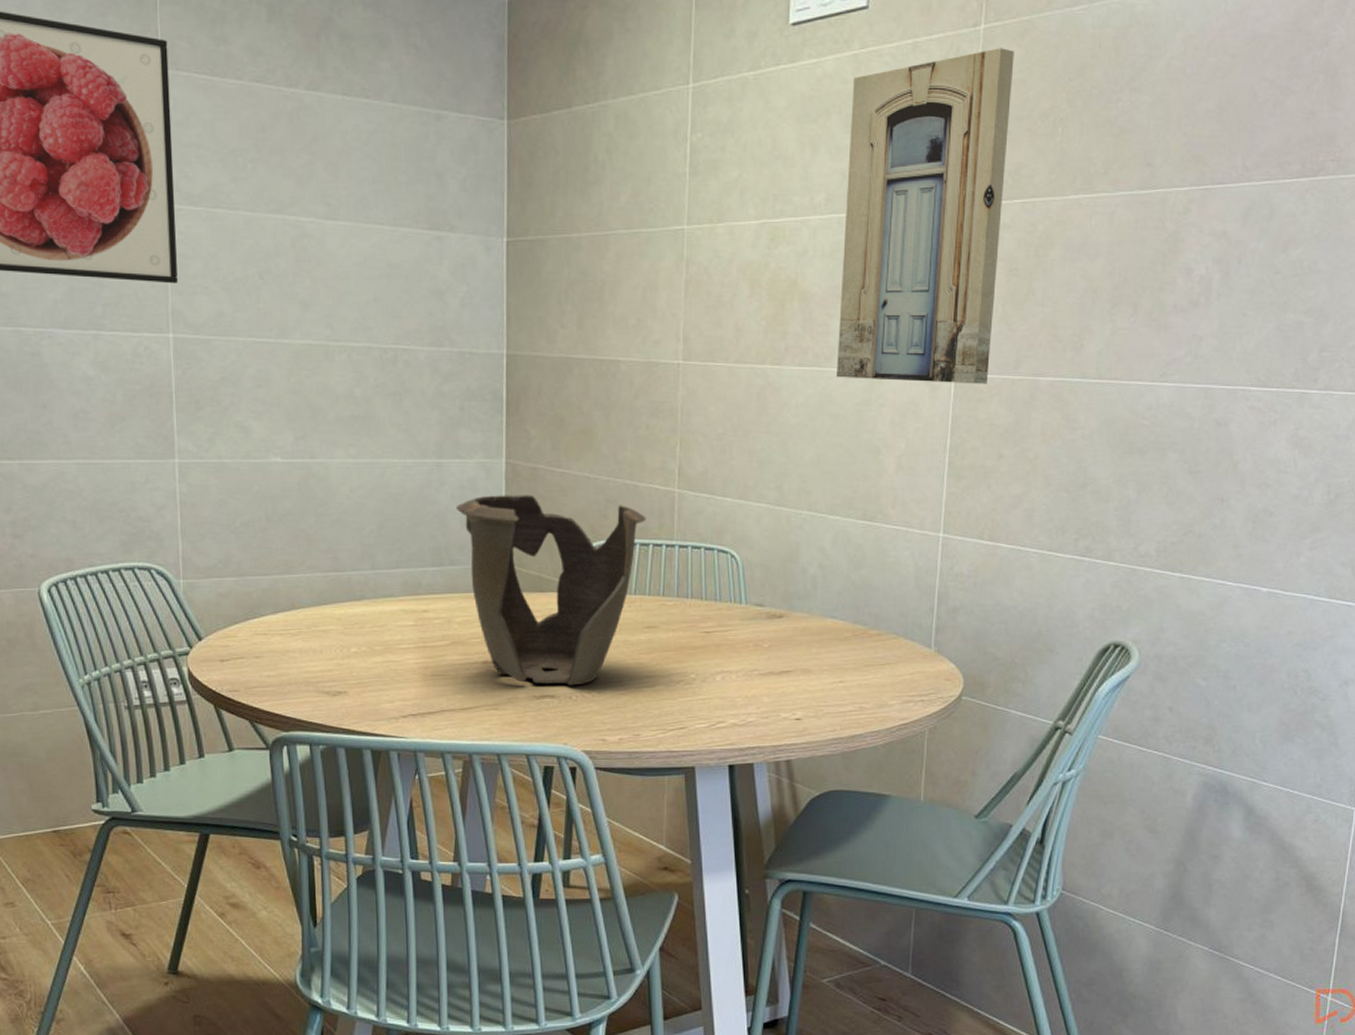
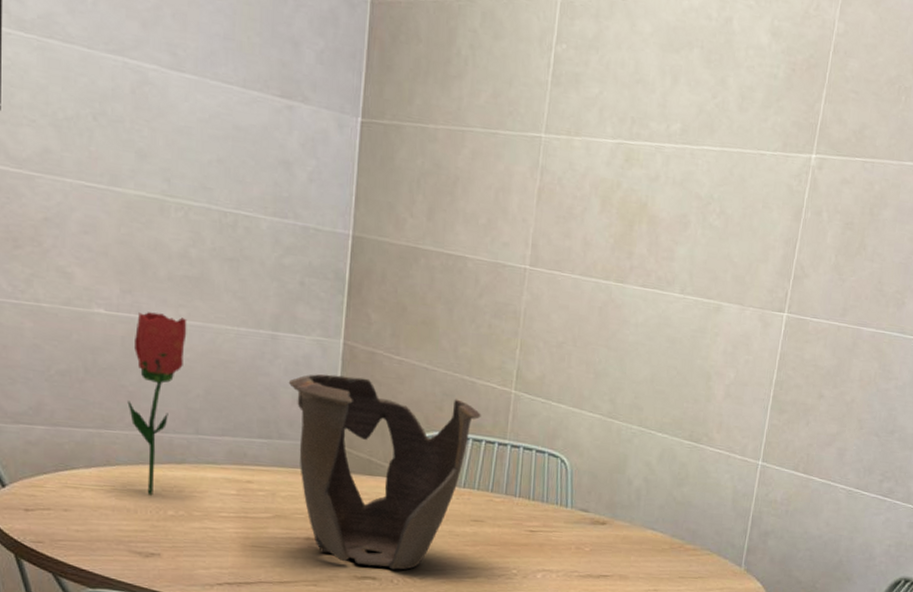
flower: none [307,455,358,633] -> present [127,312,187,495]
wall art: present [837,48,1014,384] -> none [676,10,869,328]

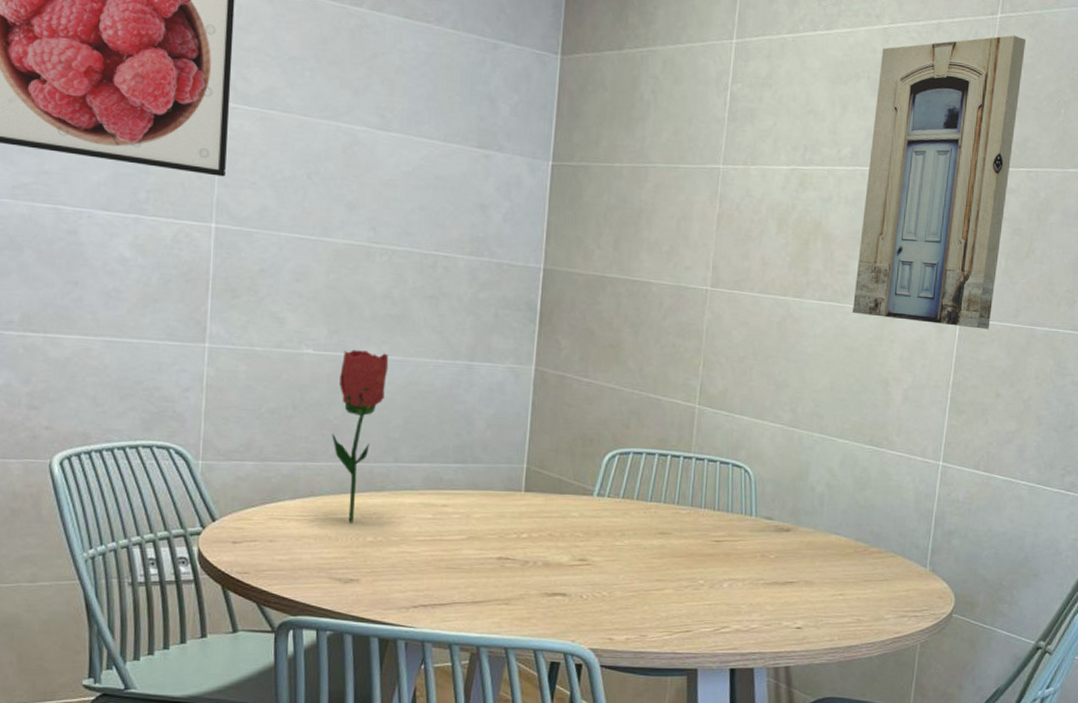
decorative bowl: present [288,374,481,570] -> none [482,399,667,586]
wall art: none [676,10,869,328] -> present [853,35,1026,330]

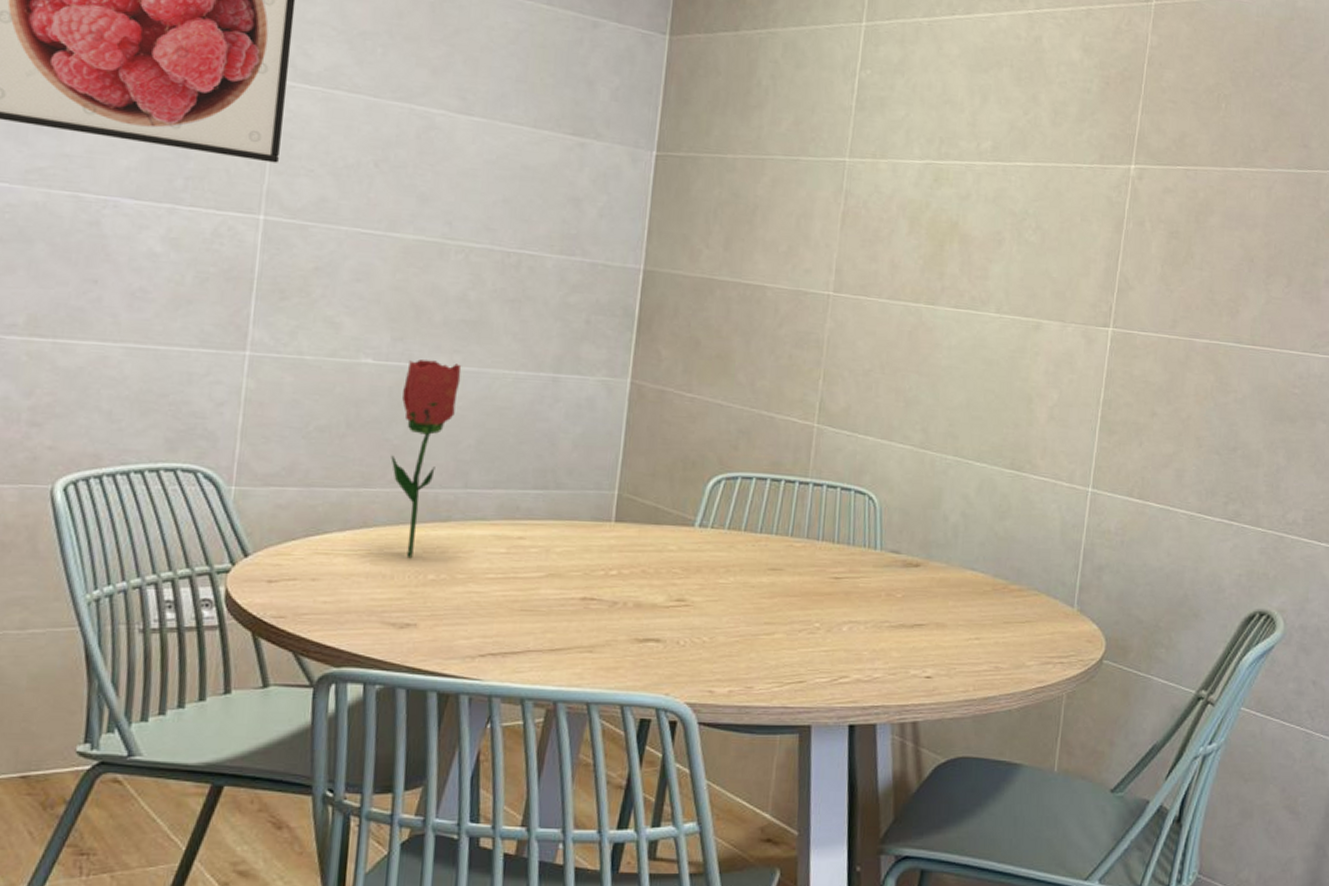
wall art: present [853,35,1026,330] -> none [992,23,1183,341]

